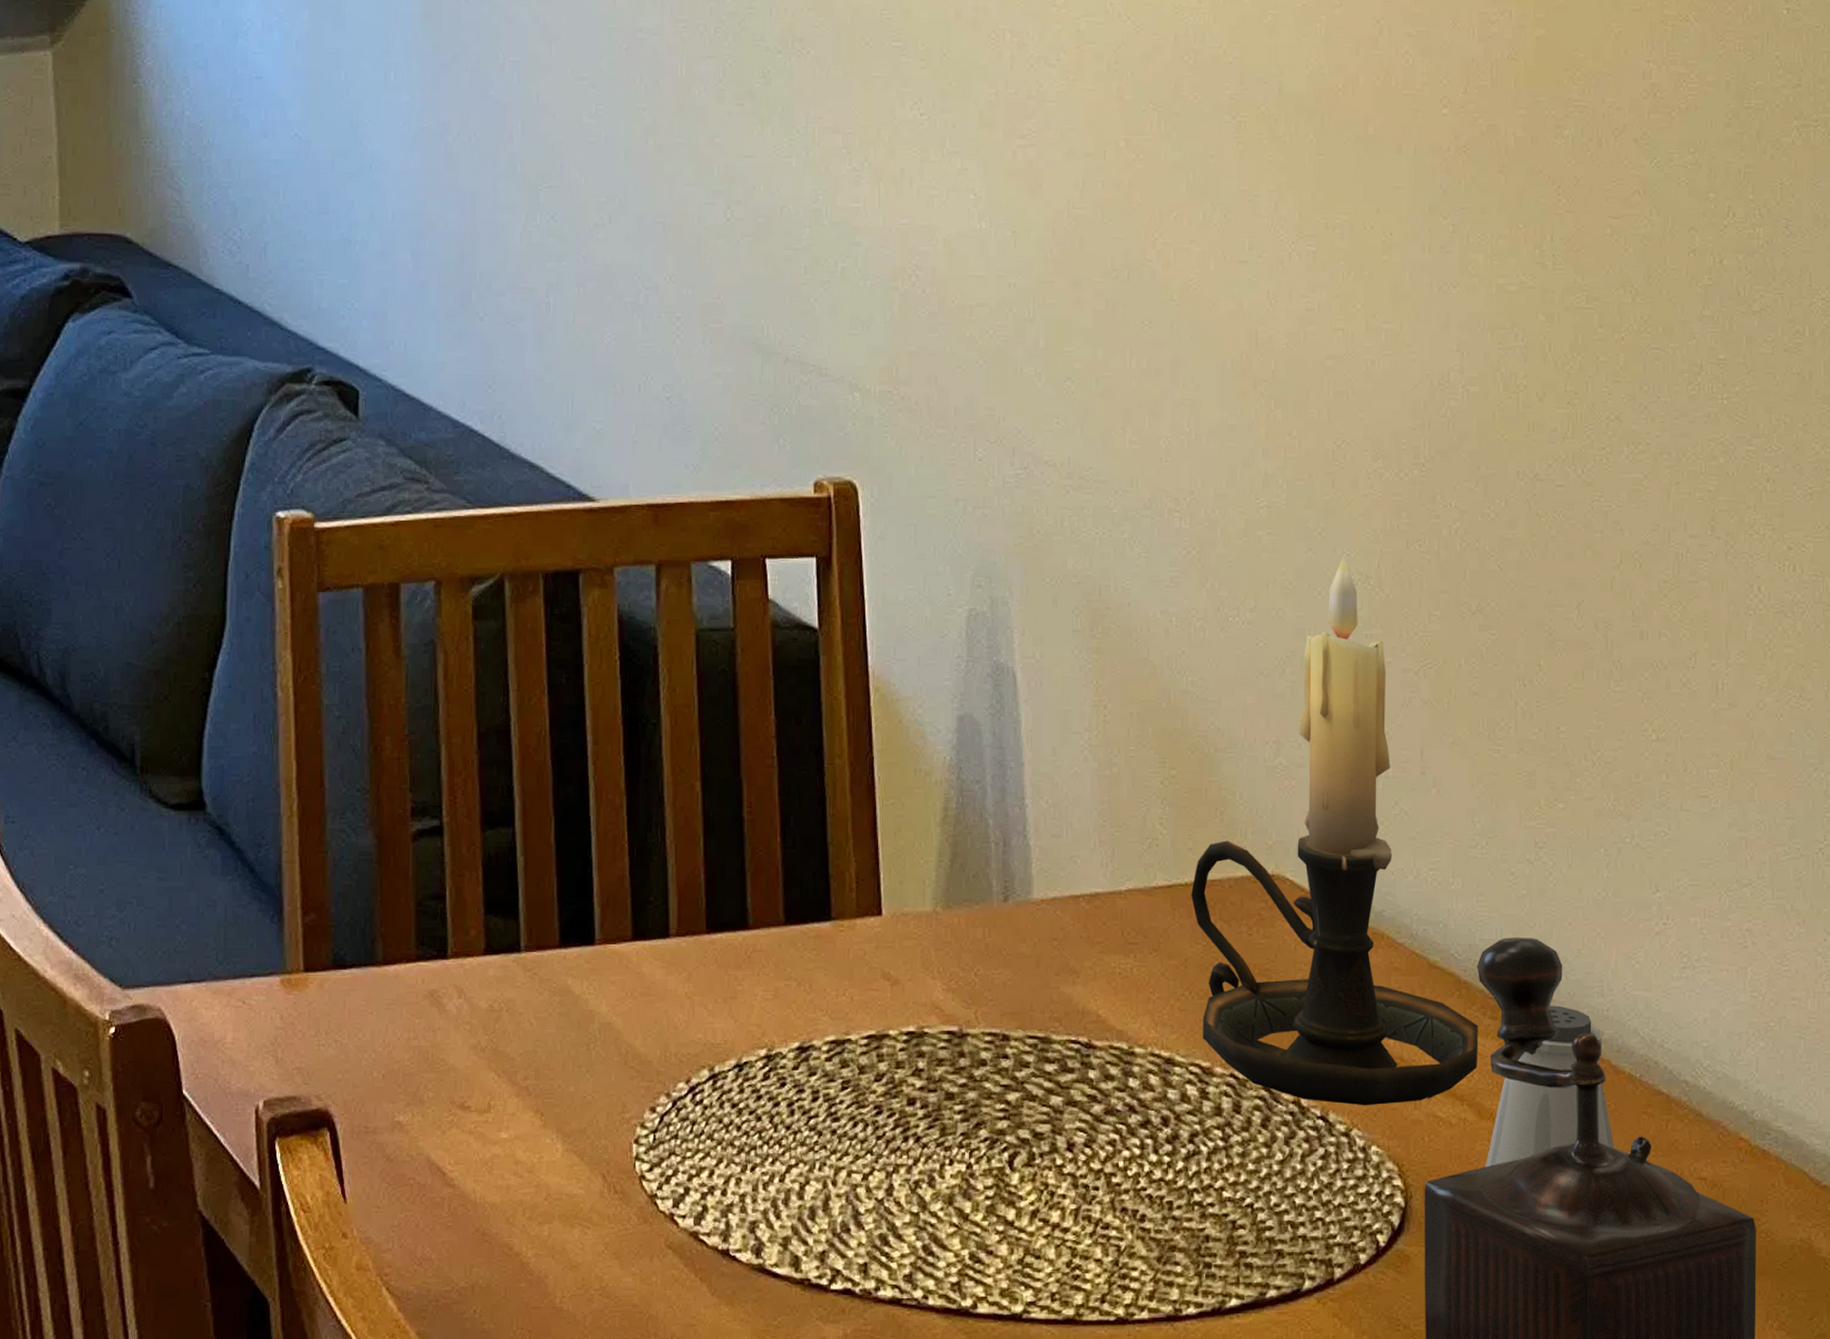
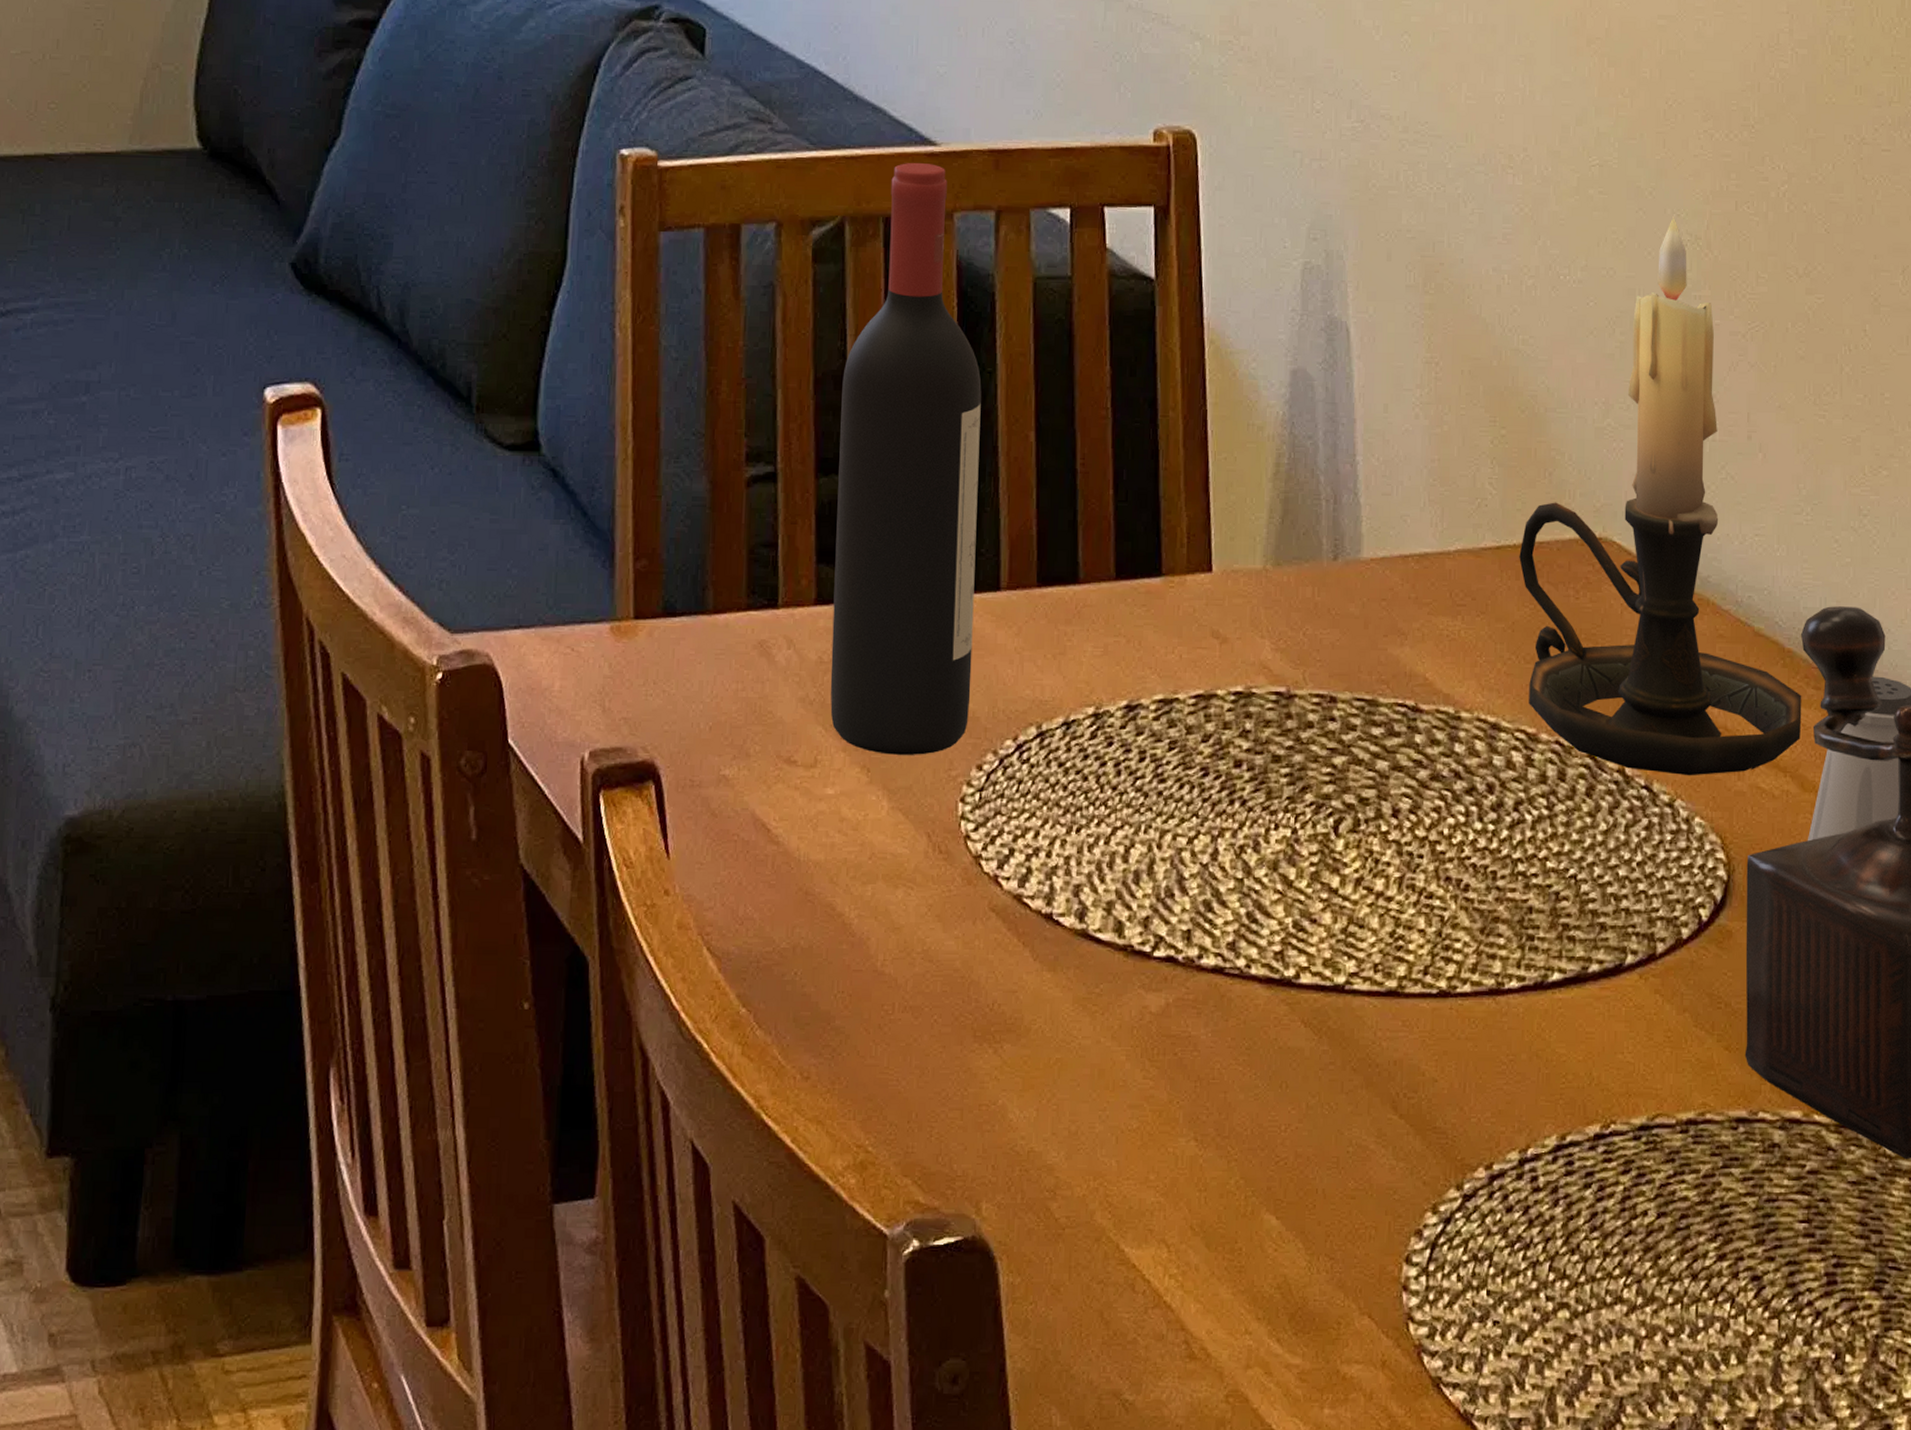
wine bottle: none [502,518,646,1099] -> present [830,162,982,755]

